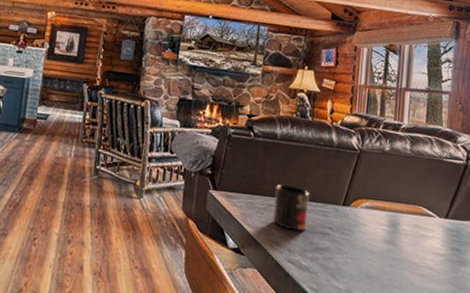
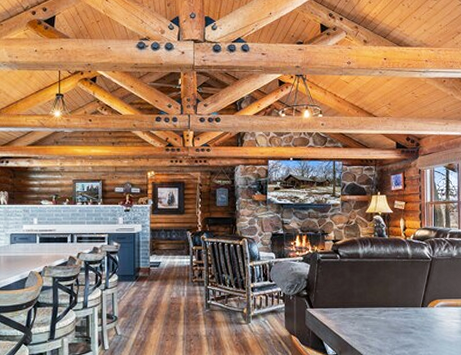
mug: present [272,184,310,232] -> none [362,295,393,334]

